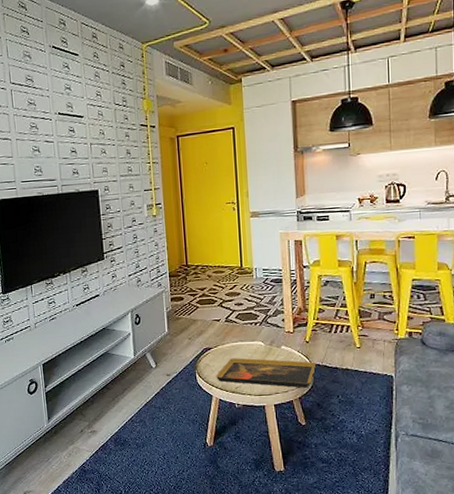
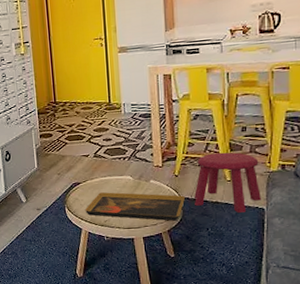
stool: none [325,319,390,380] -> present [194,152,261,213]

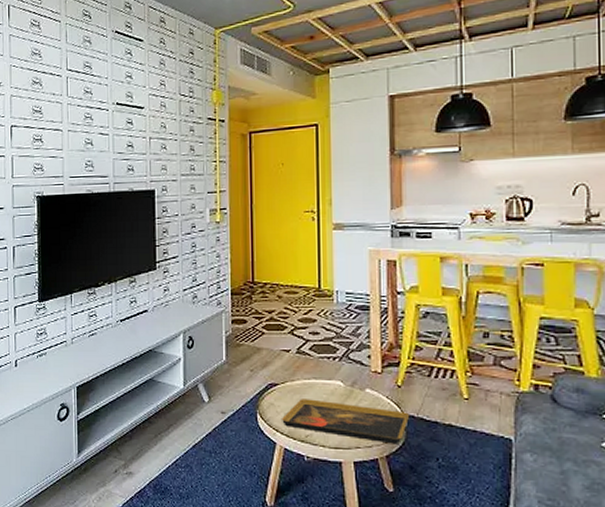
stool: present [194,152,261,213] -> none [421,362,507,442]

